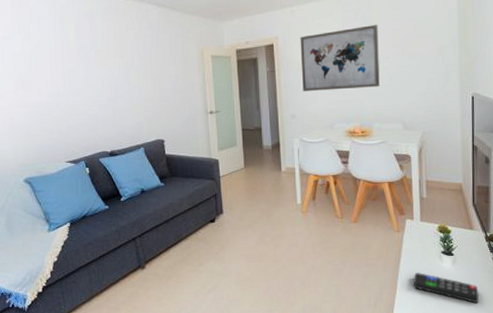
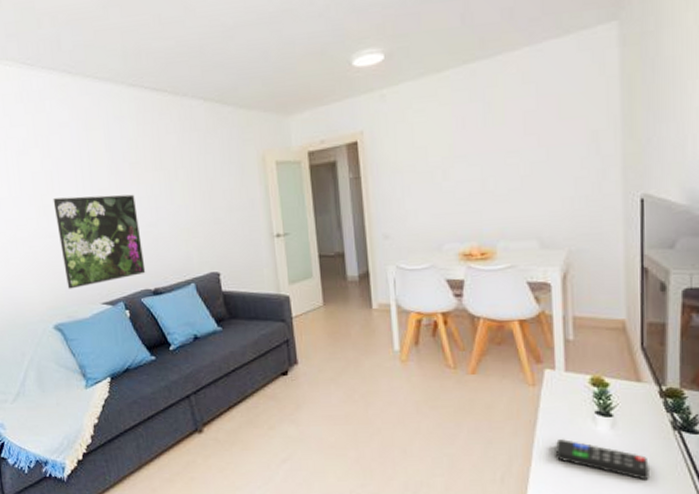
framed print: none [30,75,104,149] -> present [53,194,146,289]
wall art: present [300,25,380,91] -> none [393,106,506,203]

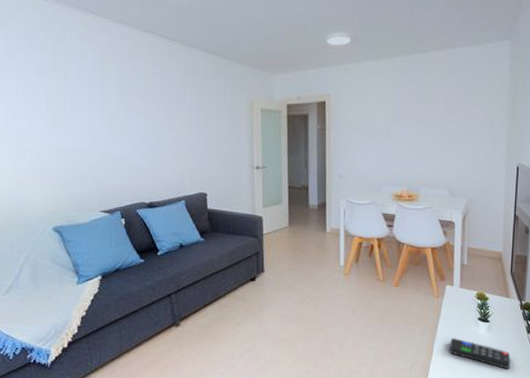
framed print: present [53,194,146,289] -> none [64,117,143,197]

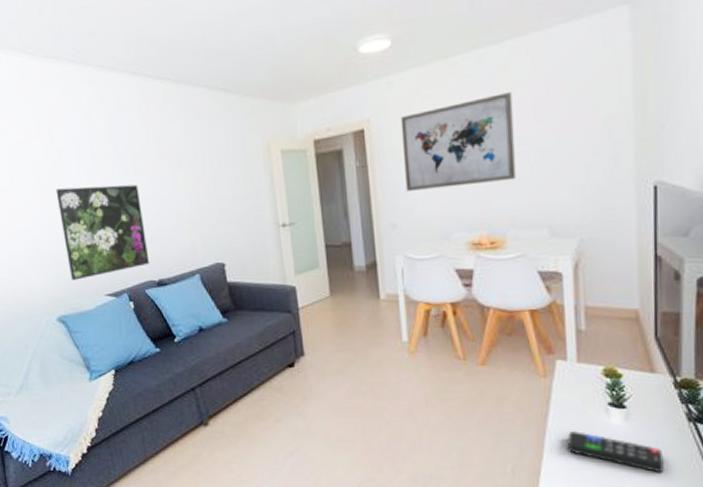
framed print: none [64,117,143,197] -> present [55,184,150,281]
wall art: none [352,89,431,152] -> present [400,92,516,191]

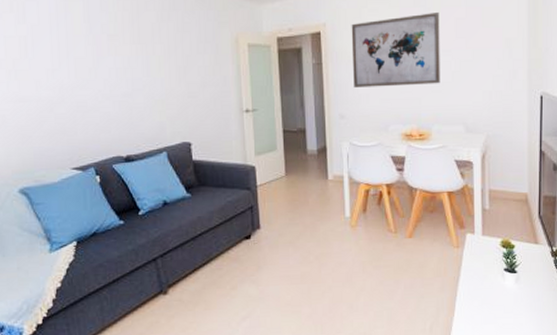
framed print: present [55,184,150,281] -> none [25,63,119,153]
remote control: present [567,431,664,473] -> none [473,293,543,325]

